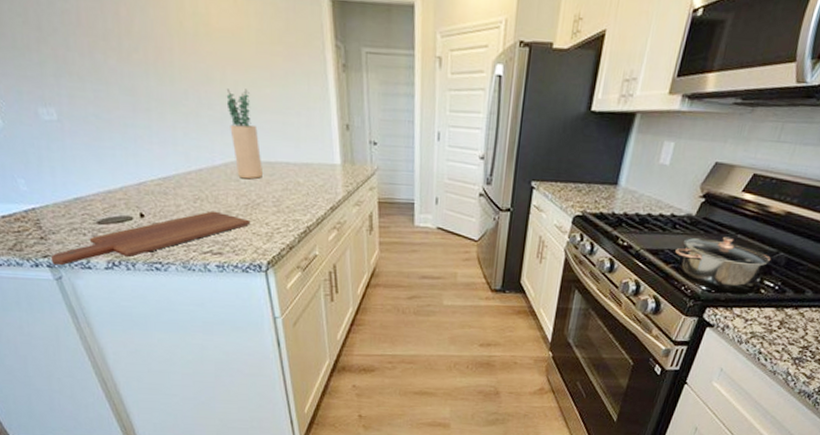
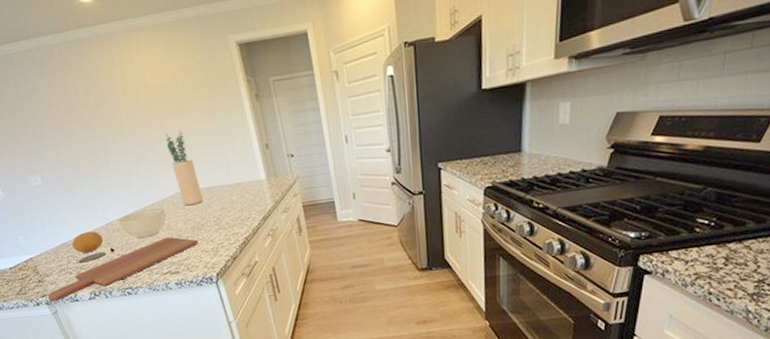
fruit: none [90,188,132,214] -> present [72,231,104,253]
bowl: none [153,174,214,208] -> present [118,208,166,238]
cooking pot: present [674,236,772,295] -> none [592,181,700,239]

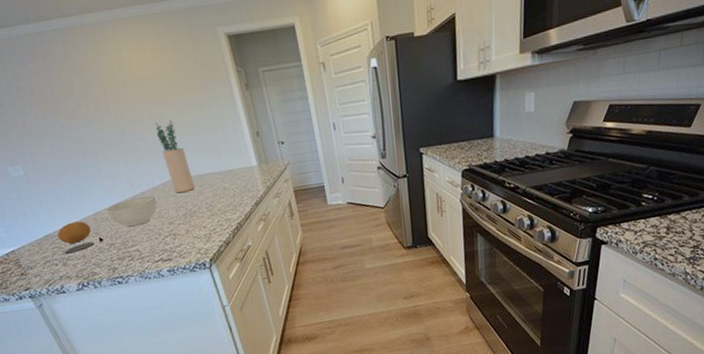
cutting board: present [47,237,199,302] -> none [31,224,191,296]

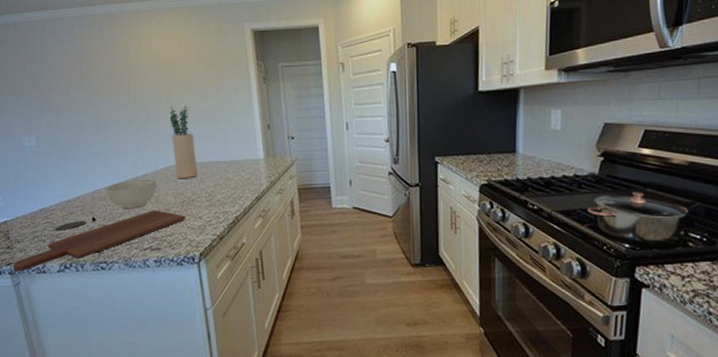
cutting board: none [31,224,191,296] -> present [12,210,186,272]
fruit: present [57,221,92,244] -> none [53,198,87,220]
cooking pot: none [556,162,644,213] -> present [586,191,690,250]

